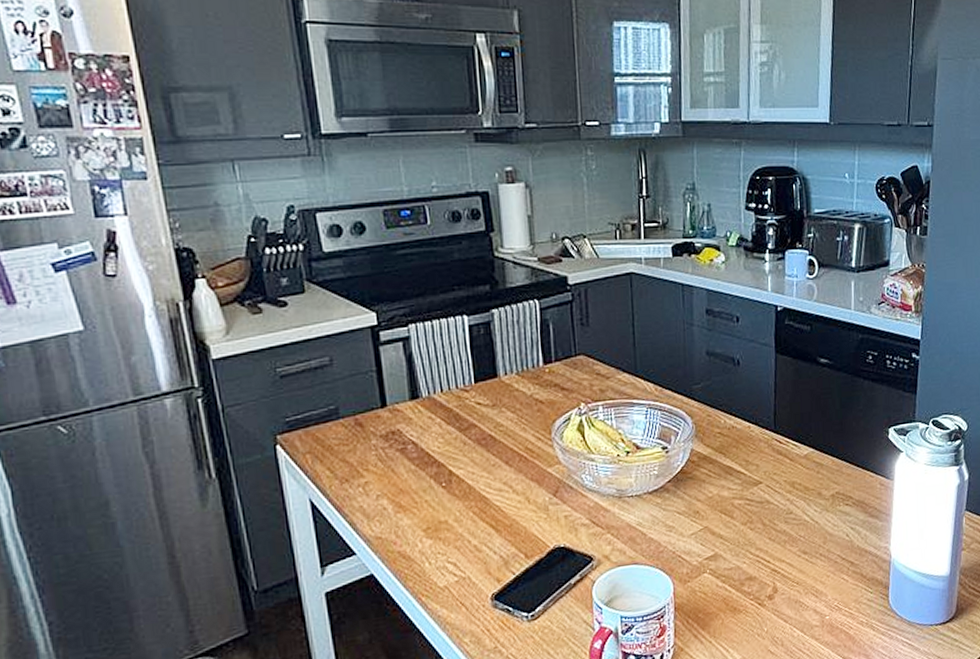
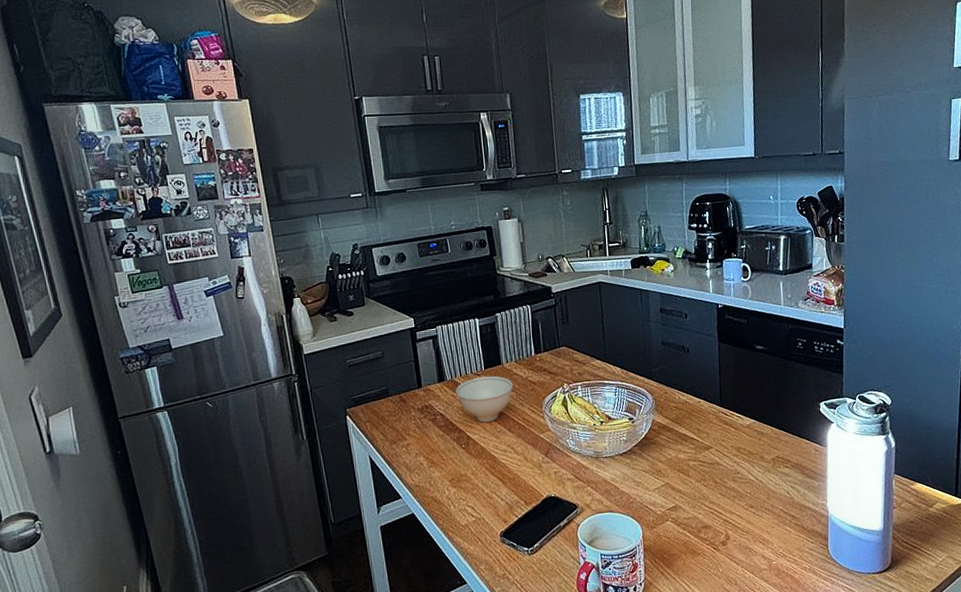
bowl: none [434,392,514,454] -> present [455,375,514,423]

